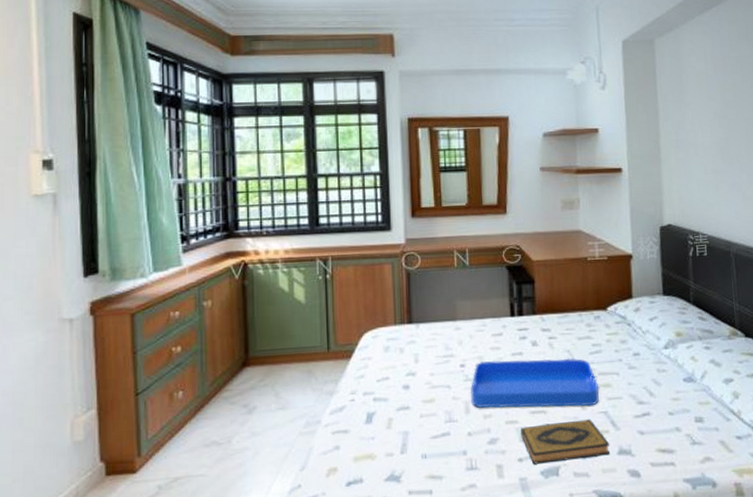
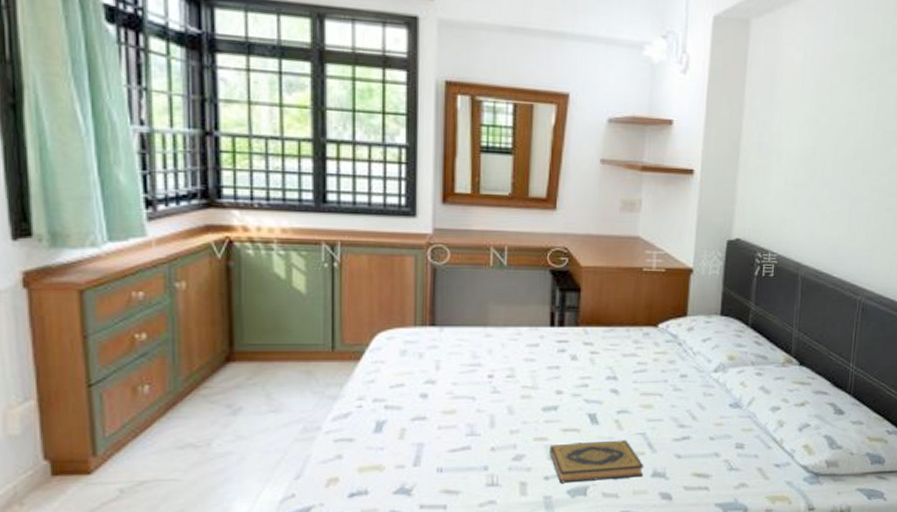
serving tray: present [470,358,599,409] -> none [496,372,639,427]

